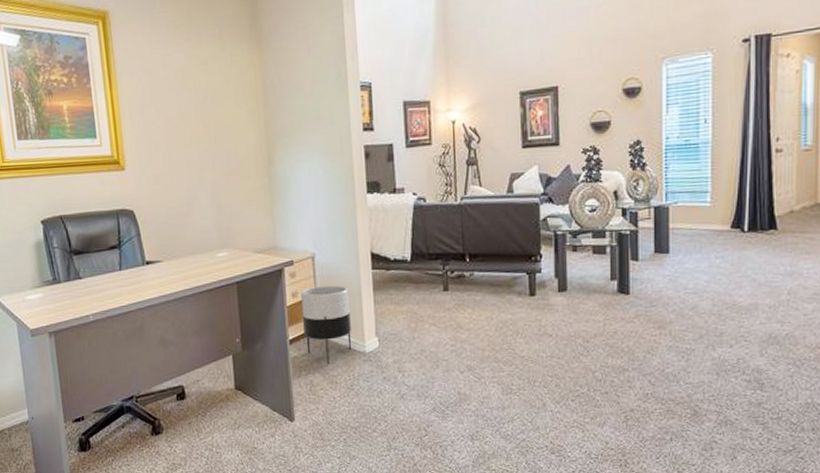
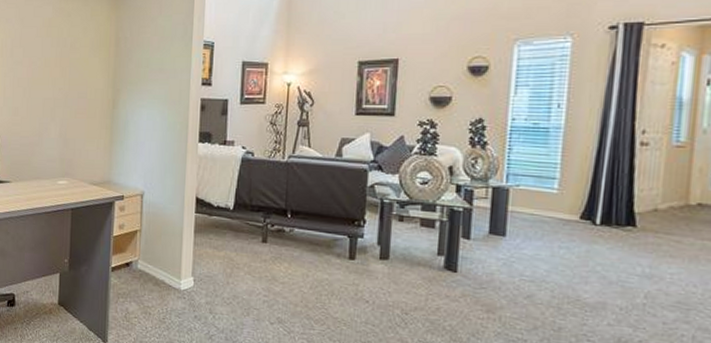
planter: present [301,285,351,364] -> none [126,221,171,296]

